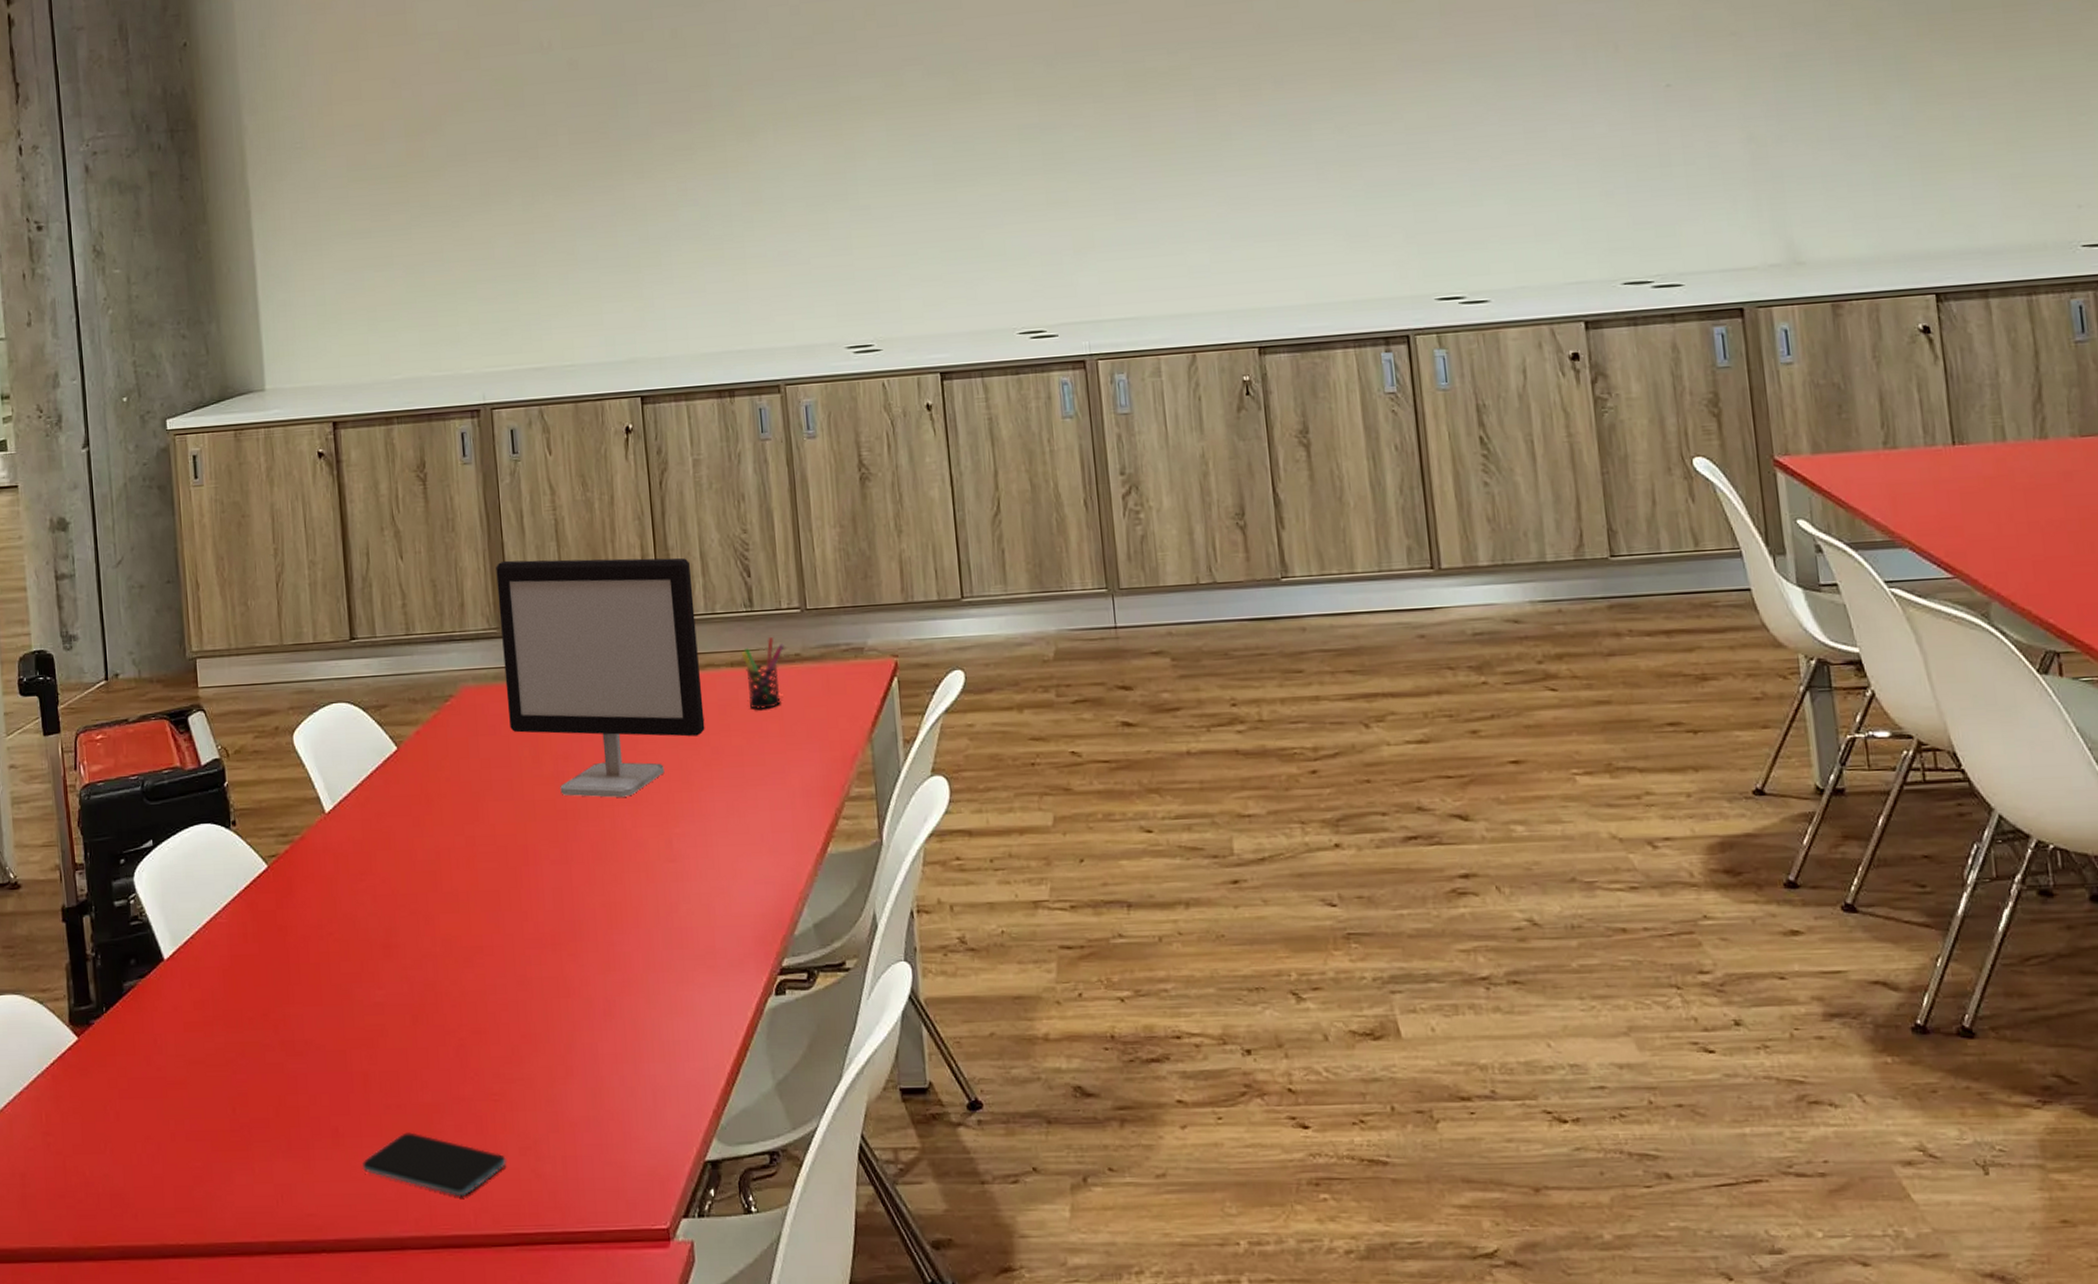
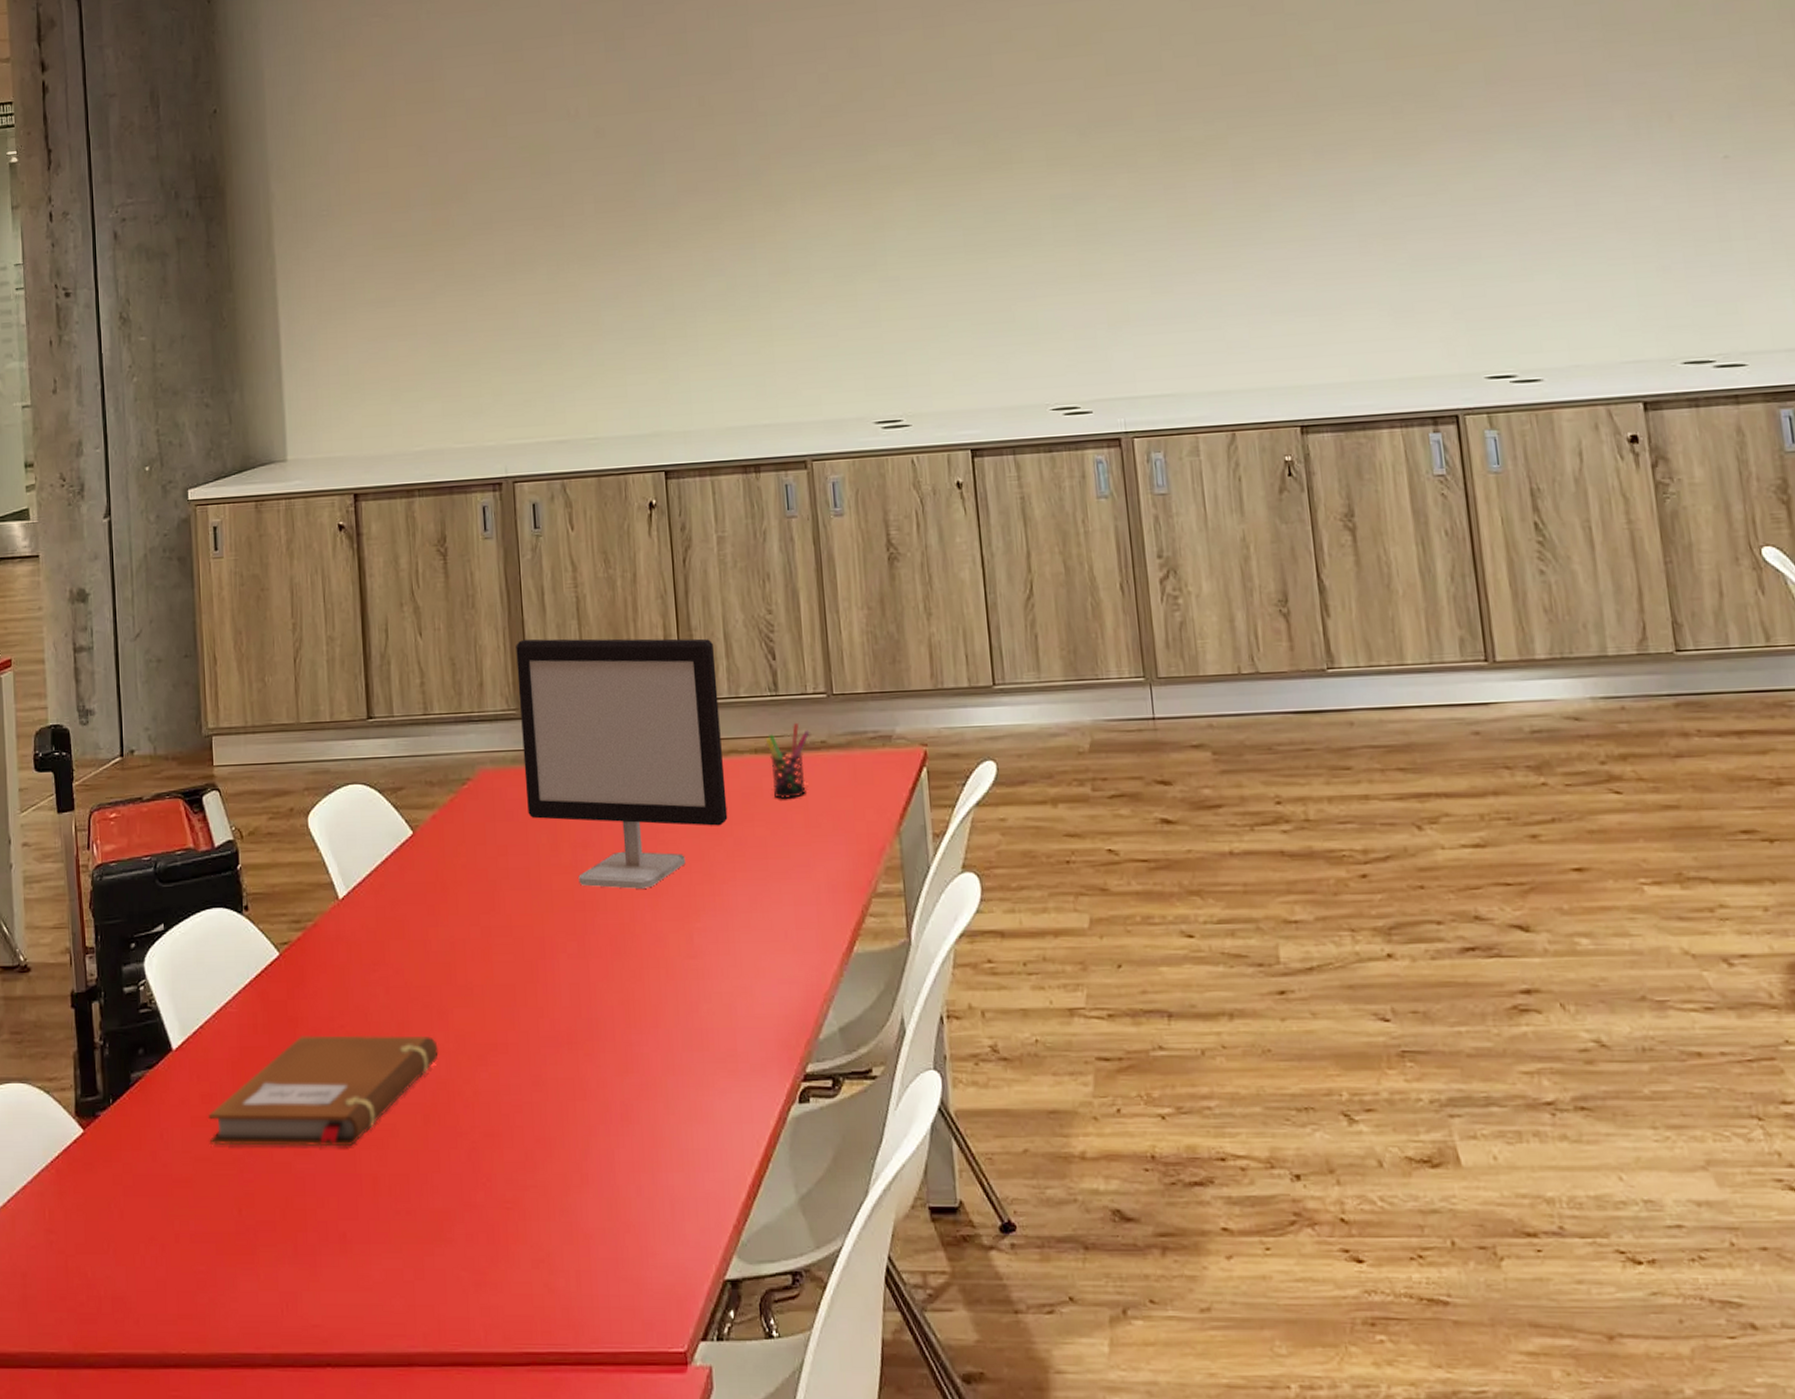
notebook: none [201,940,426,1049] -> present [208,1035,439,1147]
smartphone: present [363,1132,506,1197] -> none [370,1240,518,1311]

